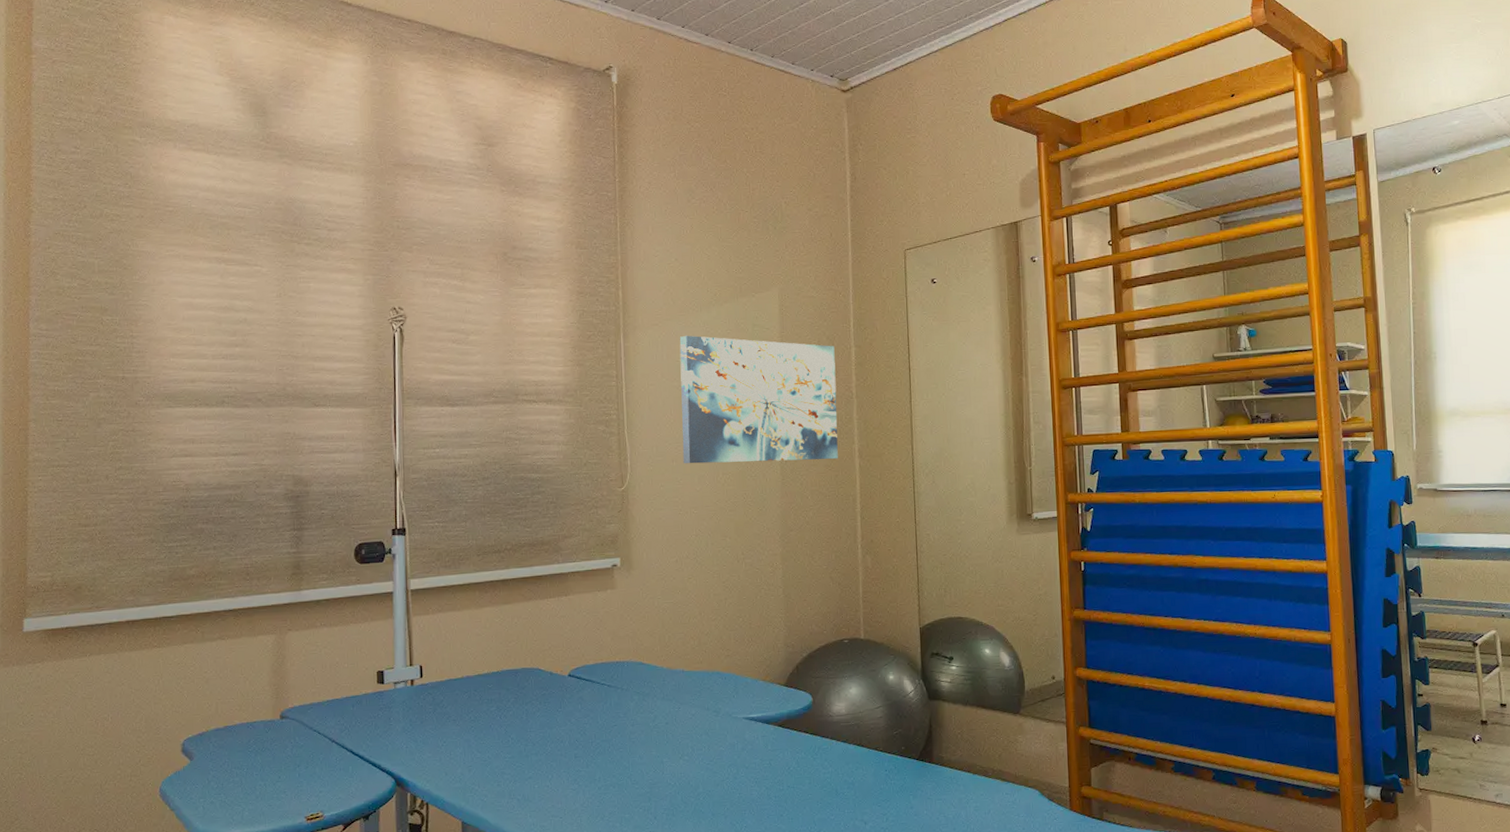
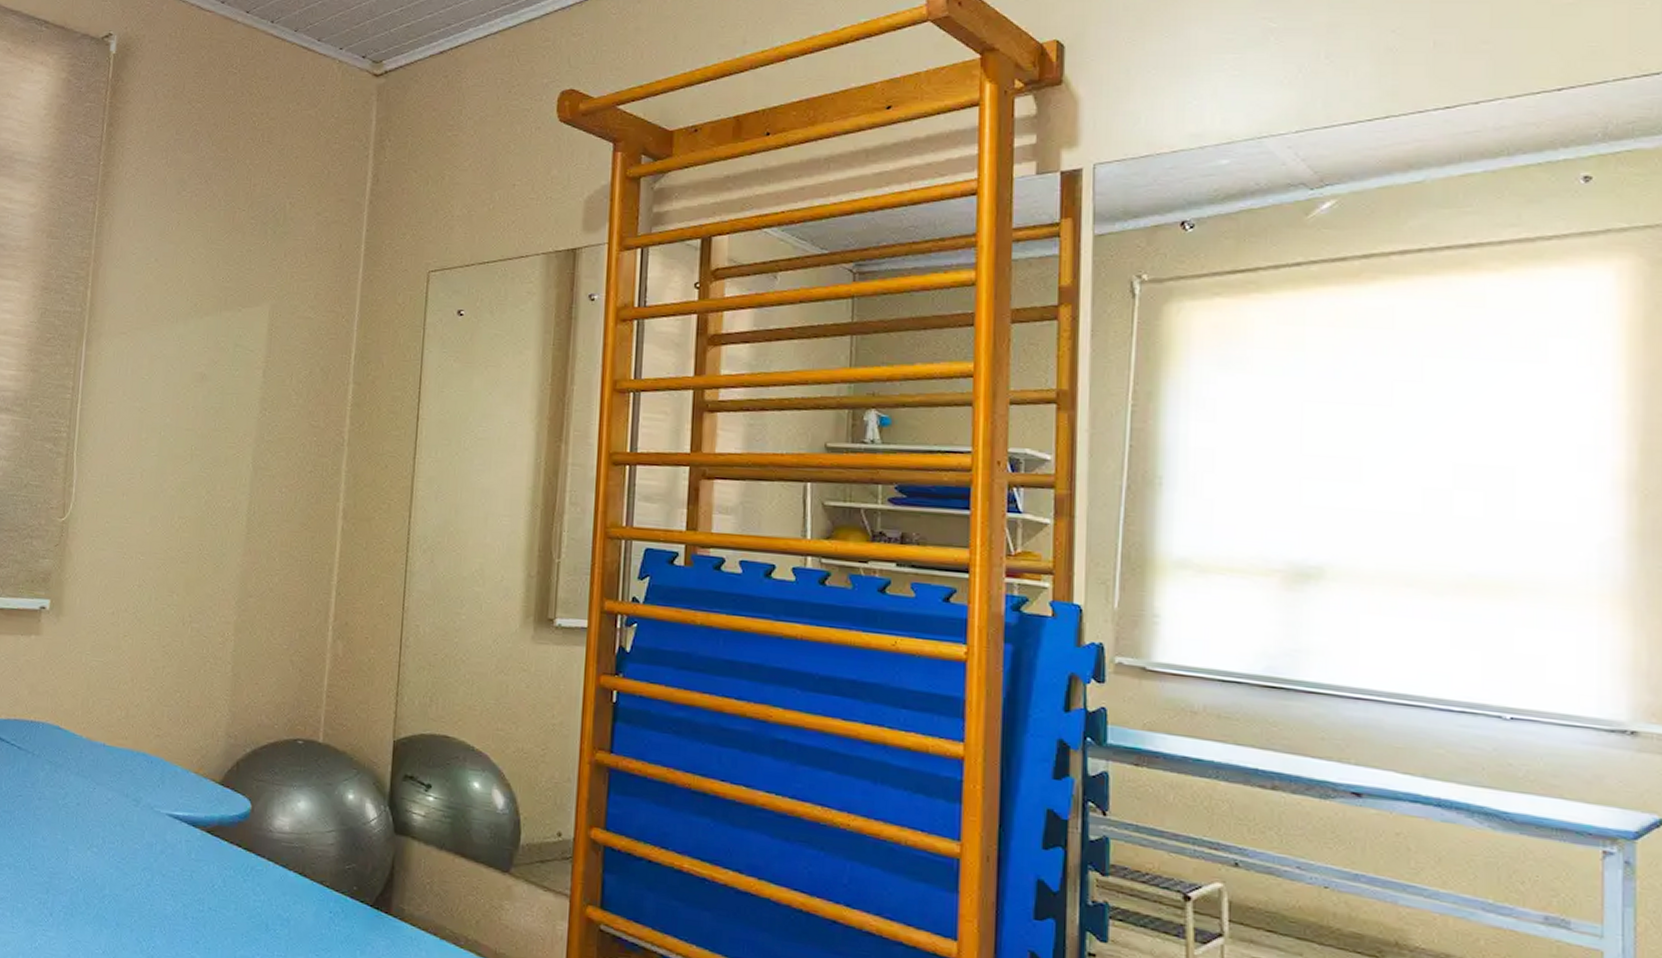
wall art: present [679,335,838,464] -> none [135,349,329,518]

